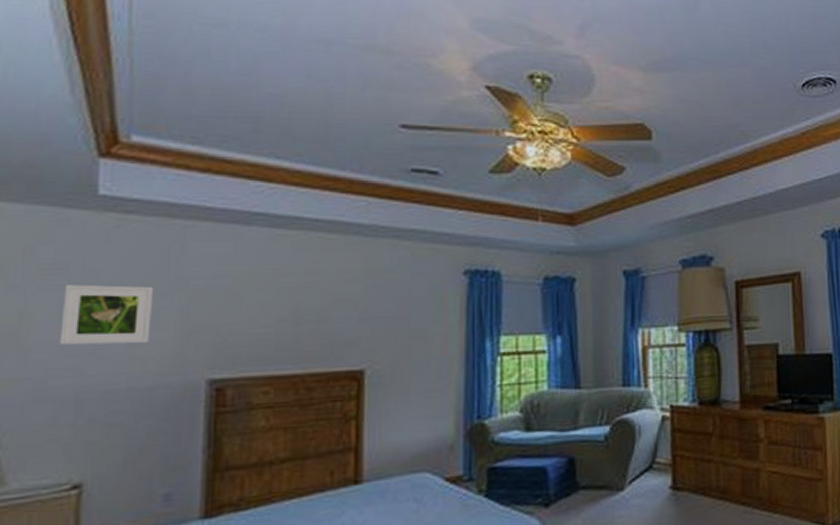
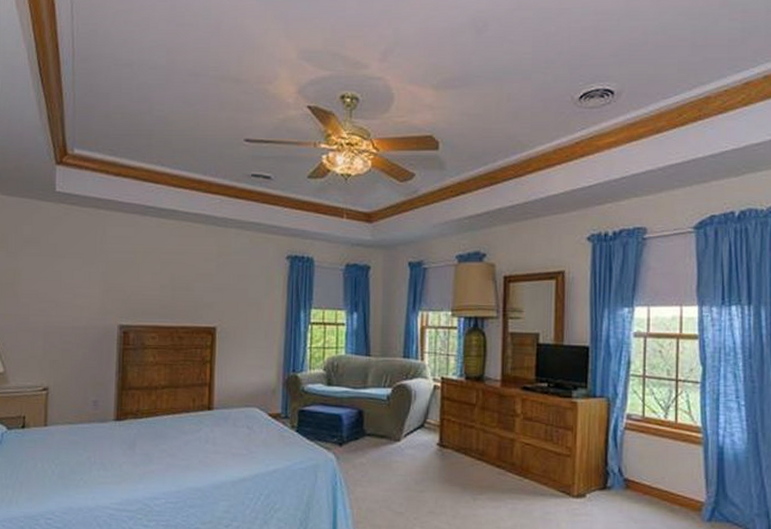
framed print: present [59,284,154,346] -> none [35,253,88,297]

